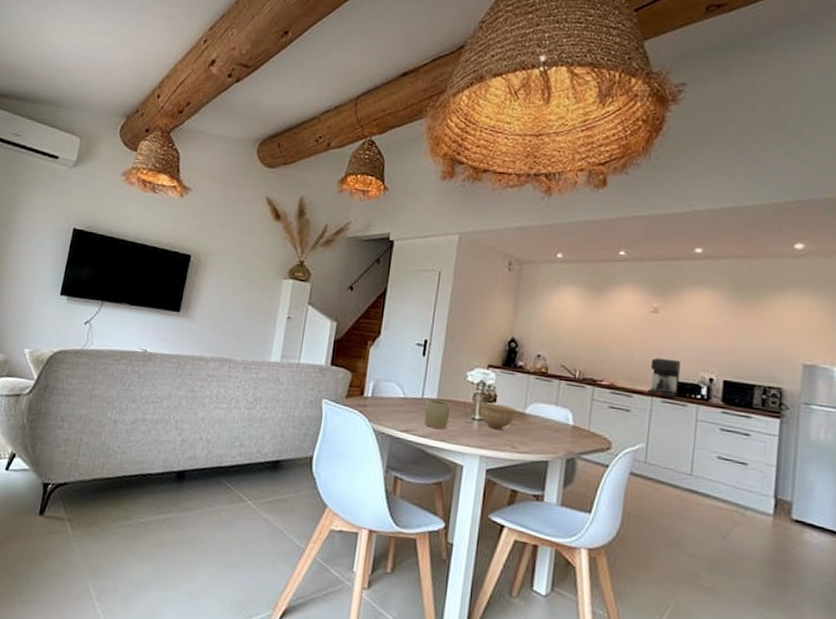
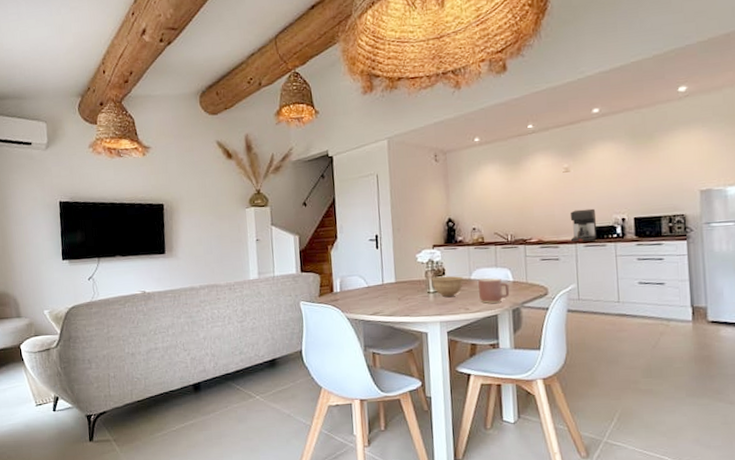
mug: present [424,399,451,429] -> none [386,283,409,307]
mug: none [531,415,568,447] -> present [478,278,510,304]

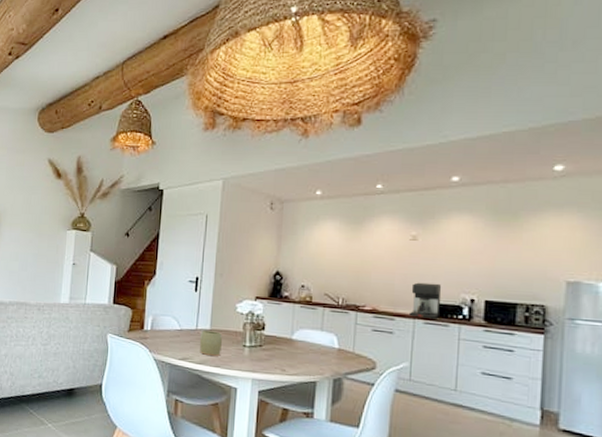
mug: none [386,283,409,307] -> present [199,330,223,356]
bowl: present [431,275,464,298] -> none [249,330,285,355]
mug: present [478,278,510,304] -> none [299,340,334,369]

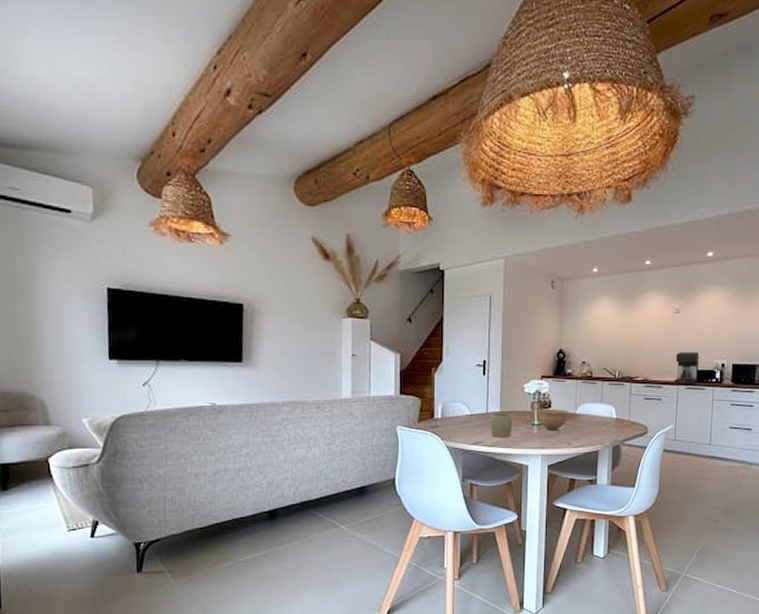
bowl: none [249,330,285,355] -> present [537,408,569,431]

